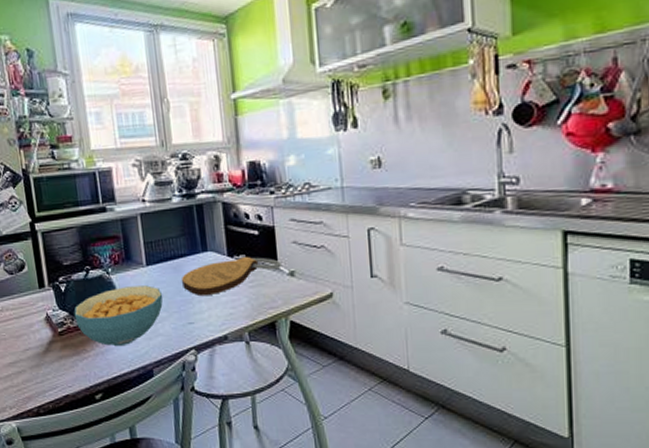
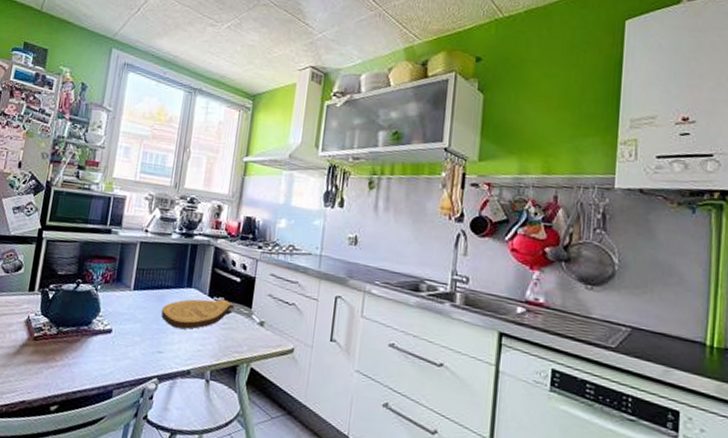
cereal bowl: present [74,285,163,347] -> none [53,305,142,363]

